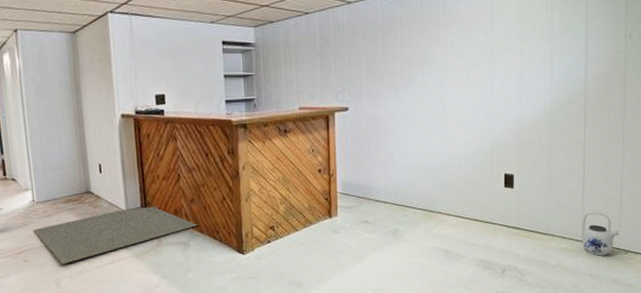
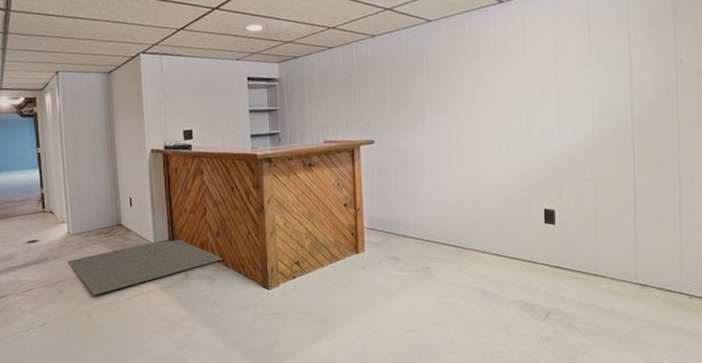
teapot: present [581,212,619,256] -> none [636,251,680,301]

